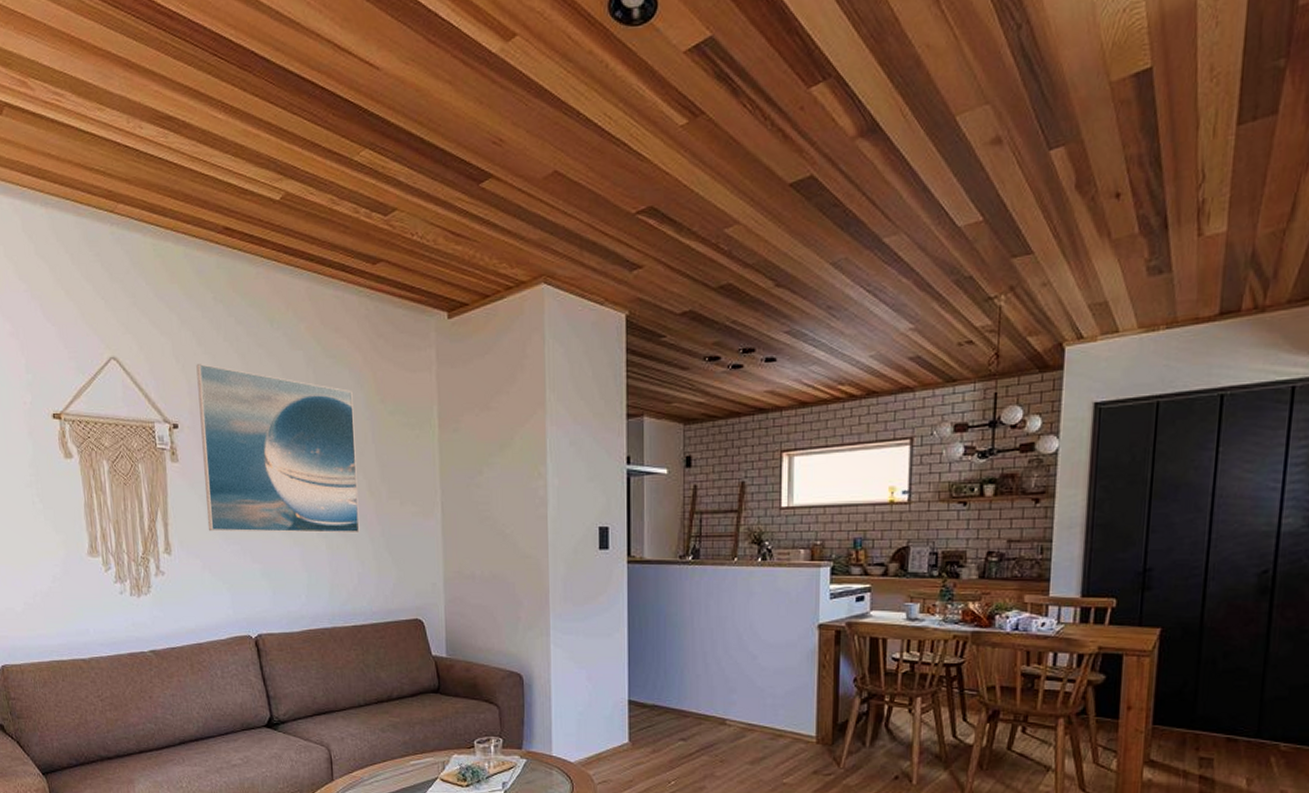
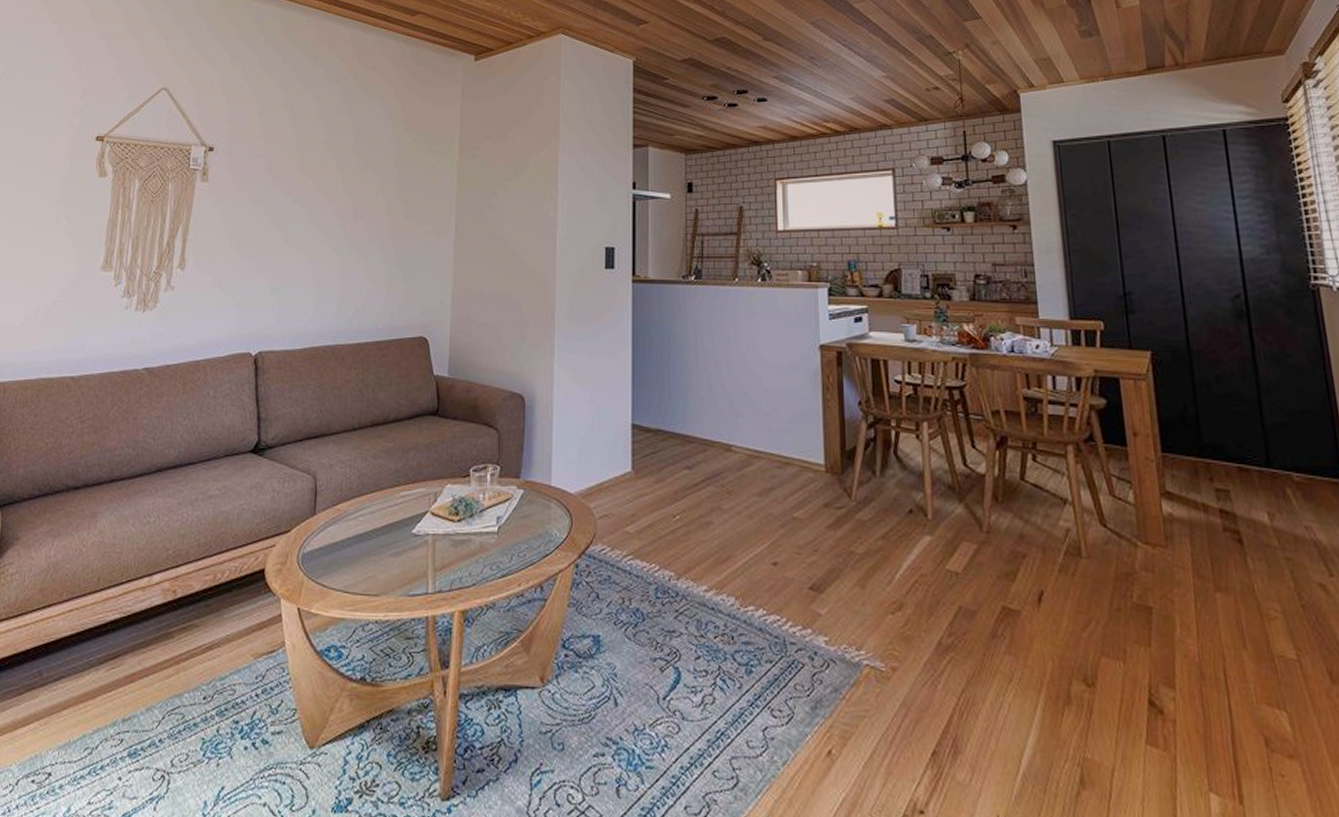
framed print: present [196,364,360,534] -> none [225,95,382,251]

